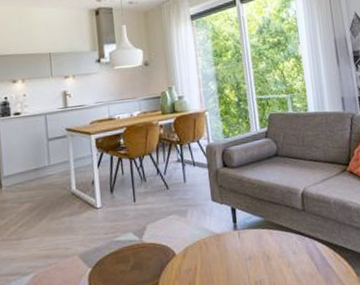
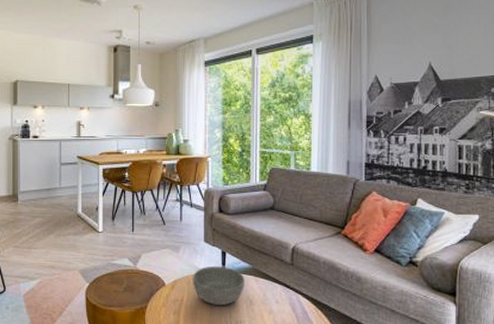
bowl: none [204,224,259,268] -> present [193,266,245,305]

